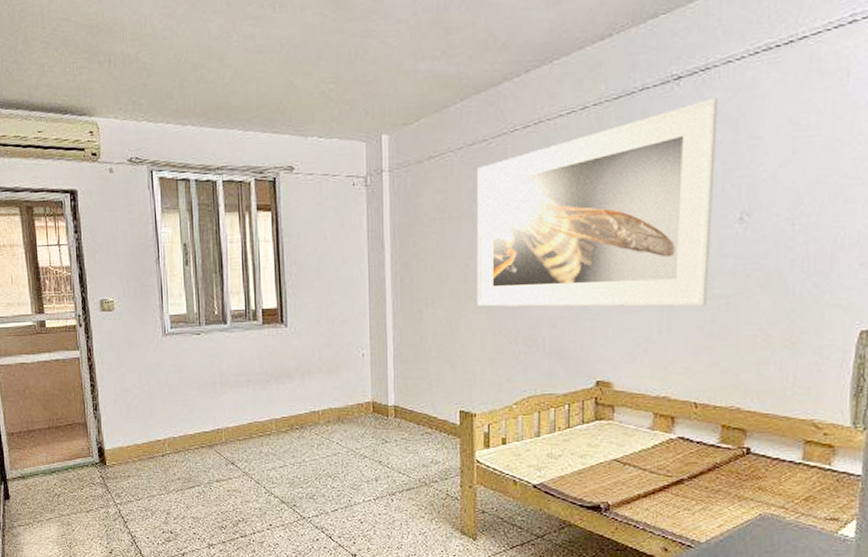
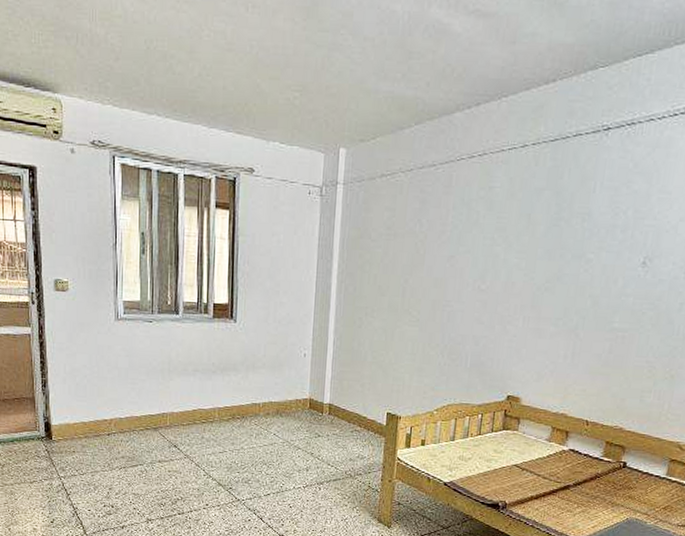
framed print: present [476,98,718,307] -> none [411,152,639,337]

